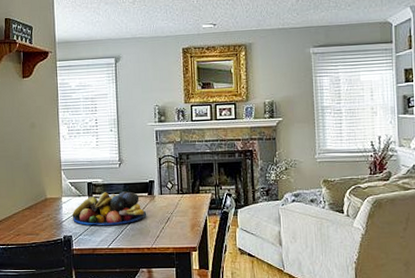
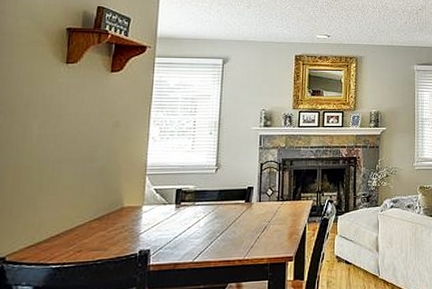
fruit bowl: present [72,191,147,226] -> none [153,199,242,237]

